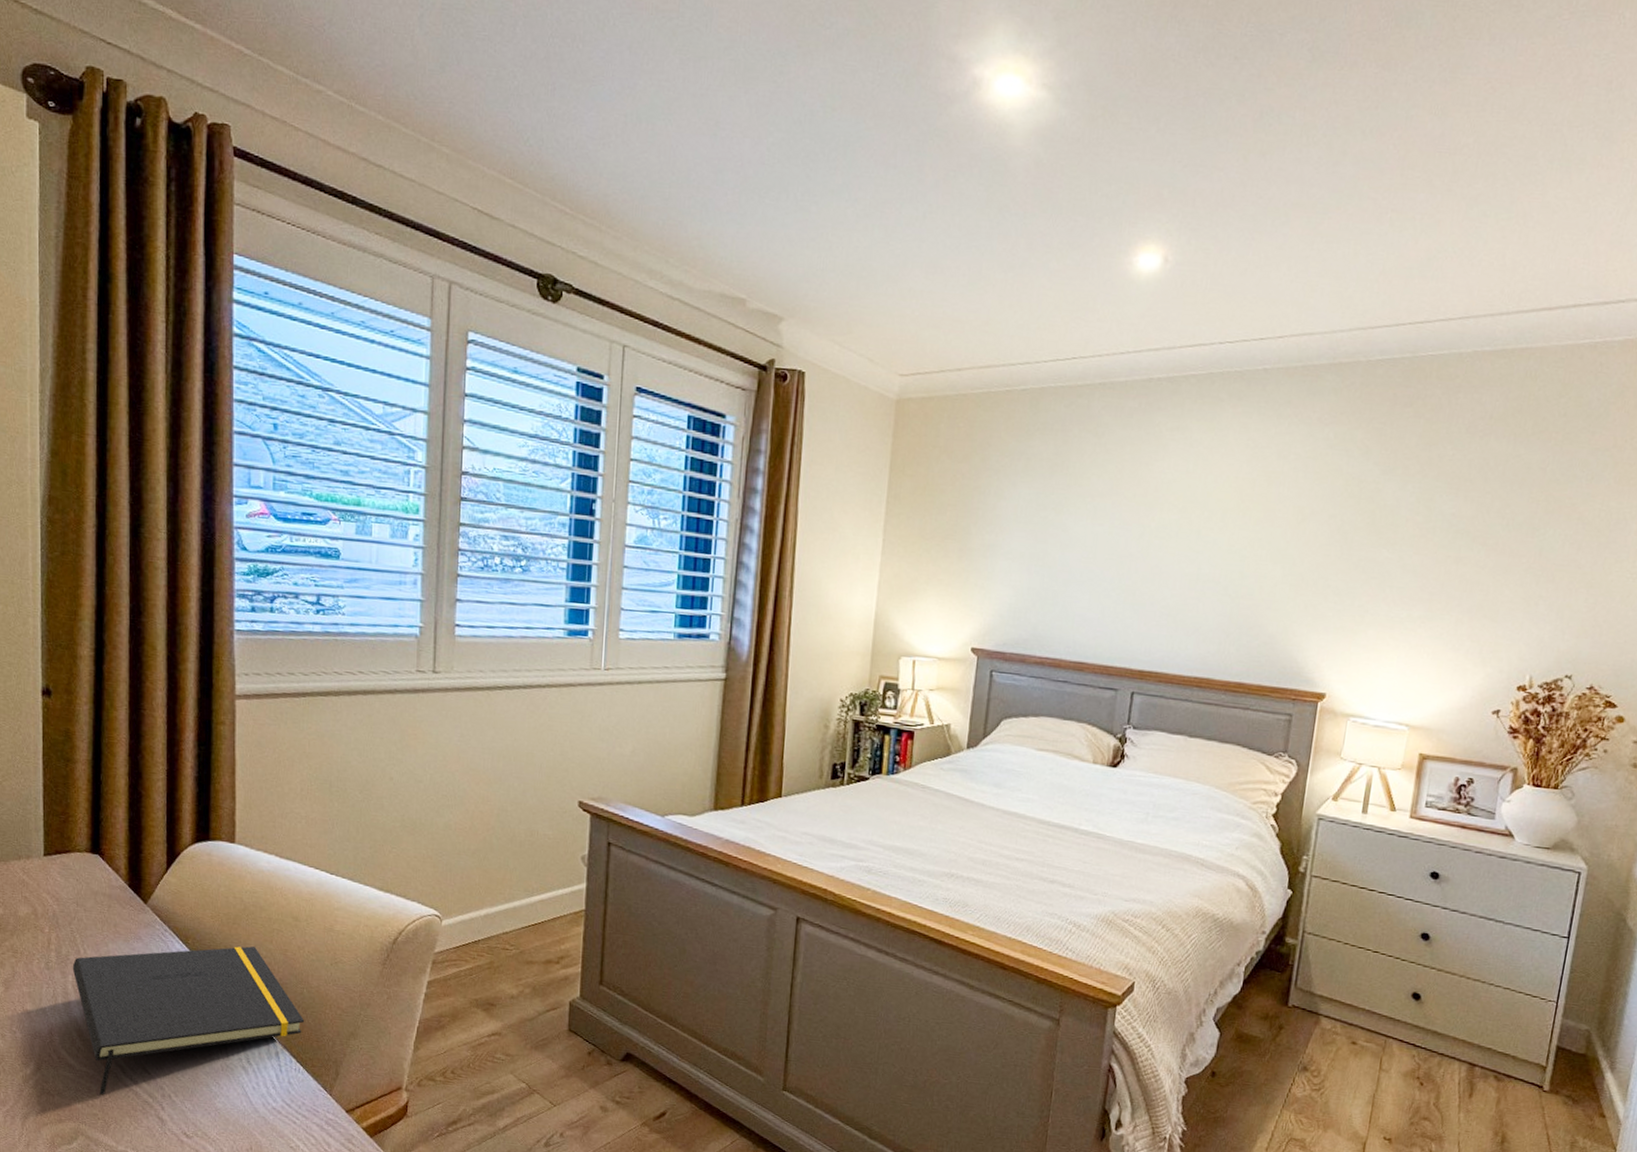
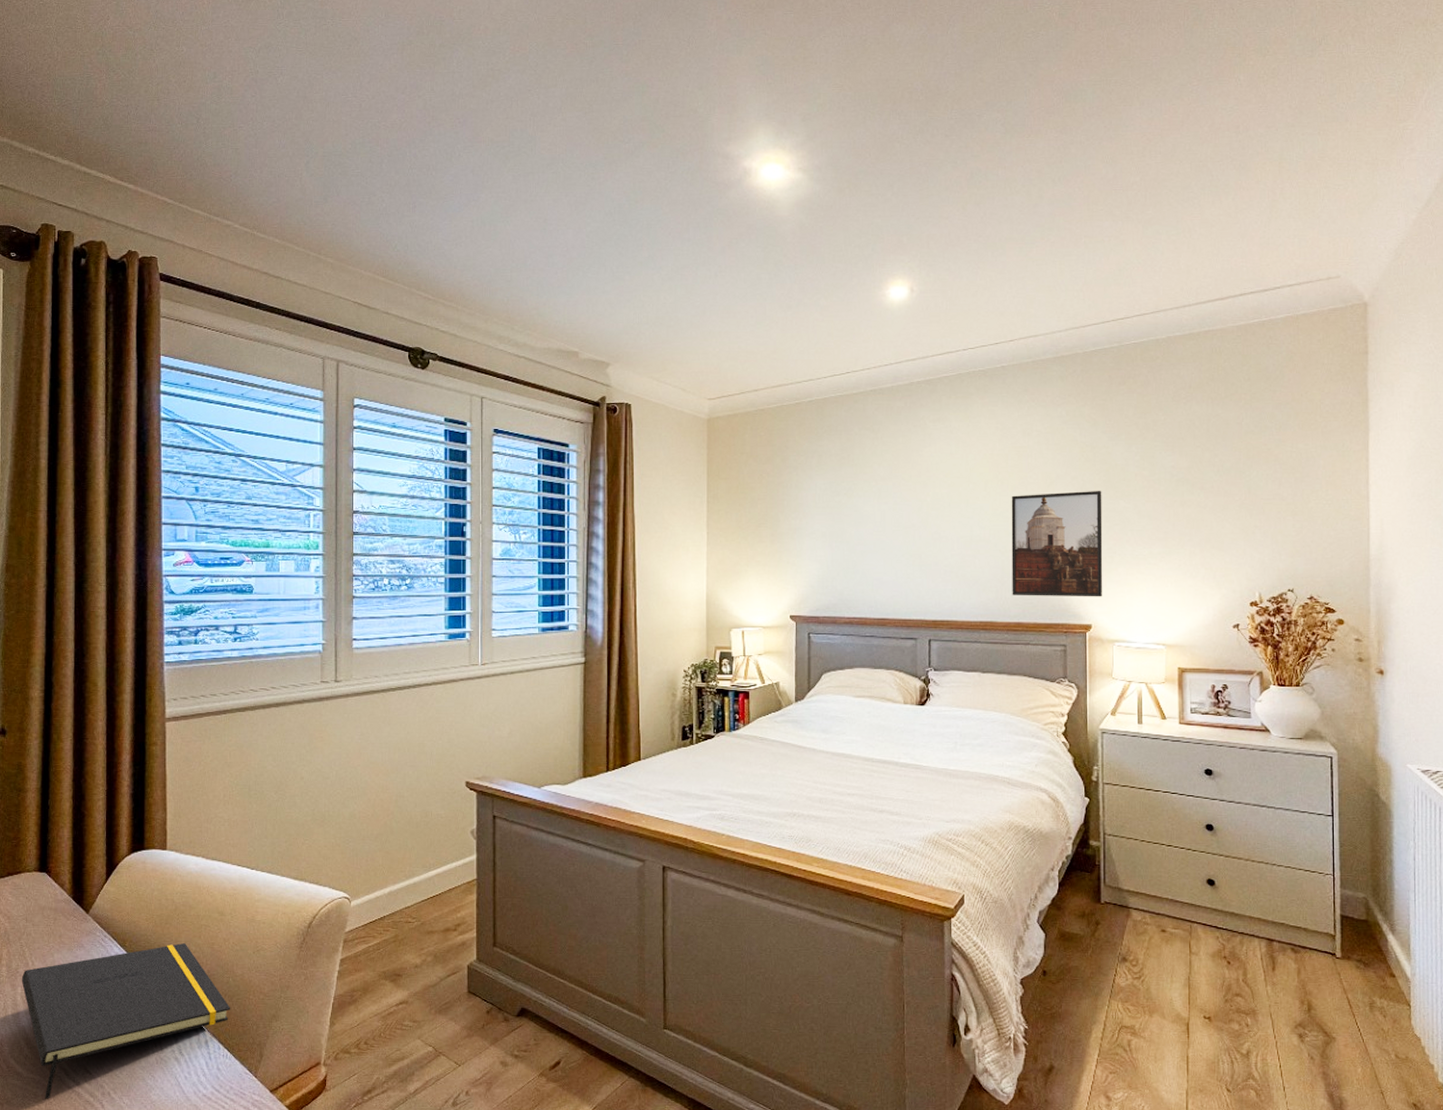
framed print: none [1237,530,1363,663] -> present [1011,490,1103,597]

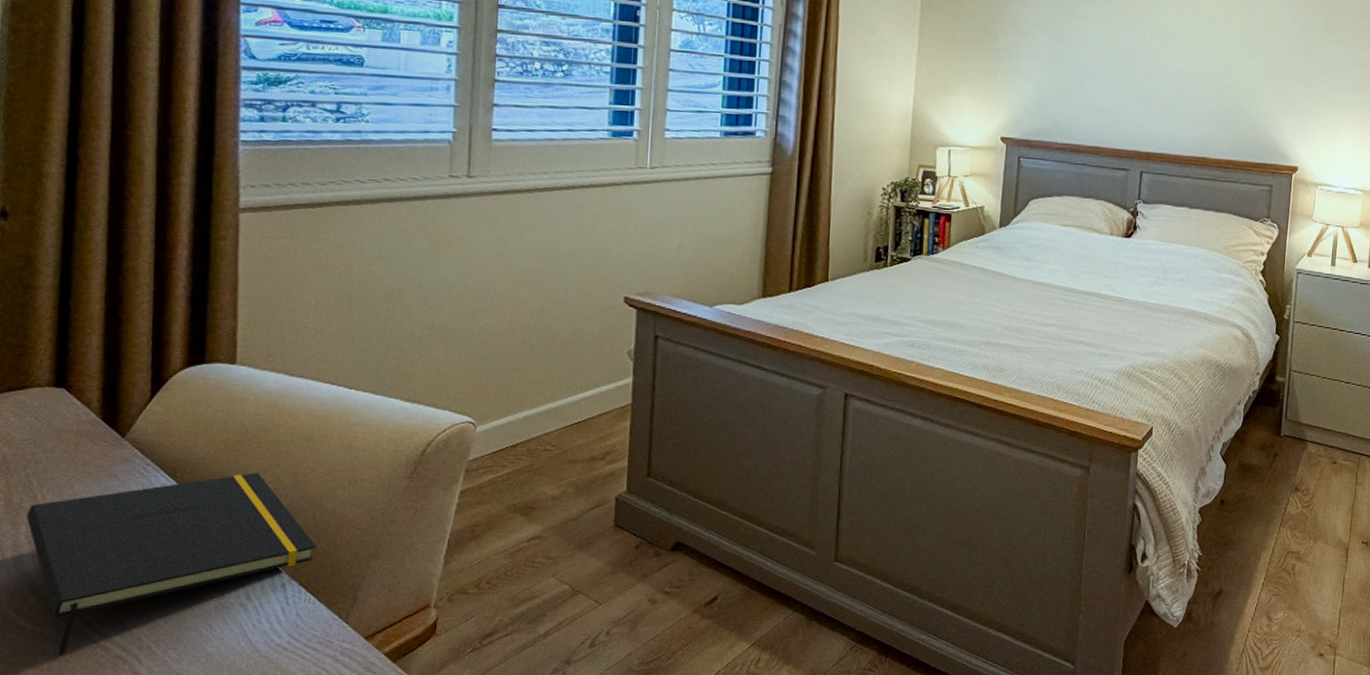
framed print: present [1011,490,1103,597] -> none [1225,31,1321,141]

